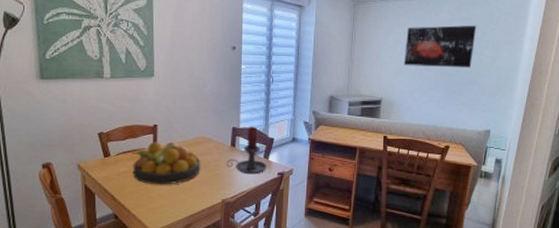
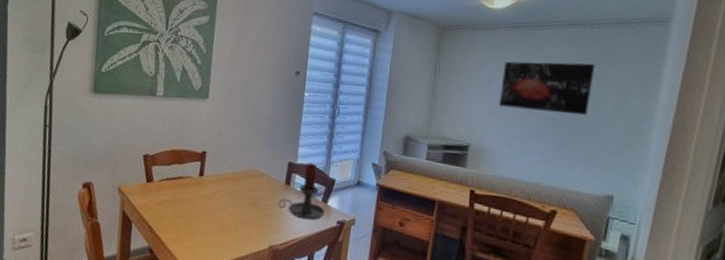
fruit bowl: present [131,142,201,185] -> none [174,170,250,221]

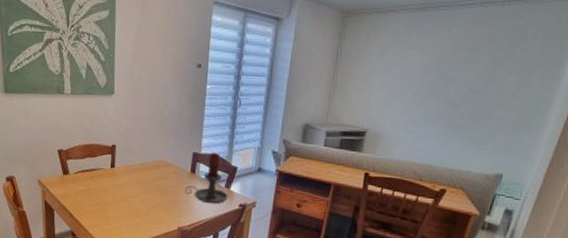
wall art: present [498,61,596,116] -> none [398,43,502,98]

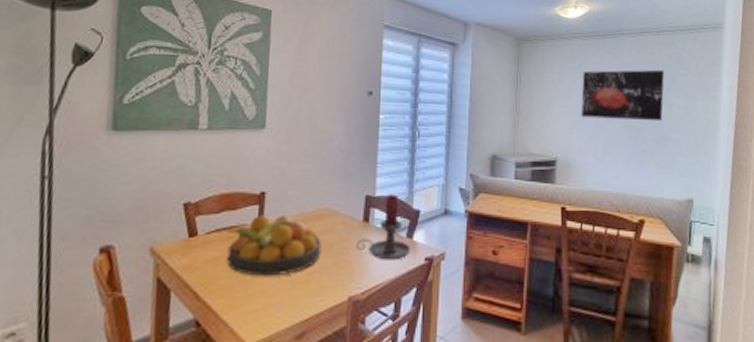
fruit bowl: none [90,162,159,208] -> present [226,216,322,277]
wall art: none [398,43,502,98] -> present [580,69,665,122]

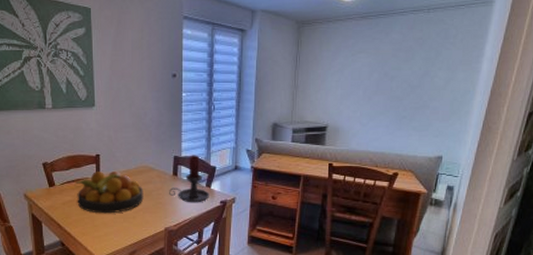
wall art: present [580,69,665,122] -> none [350,45,431,92]

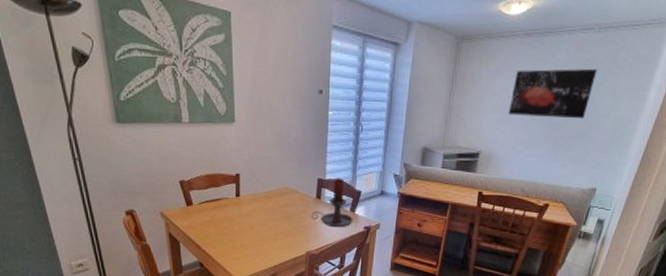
fruit bowl: present [75,172,144,214] -> none [214,192,285,236]
wall art: none [350,45,431,92] -> present [508,68,598,119]

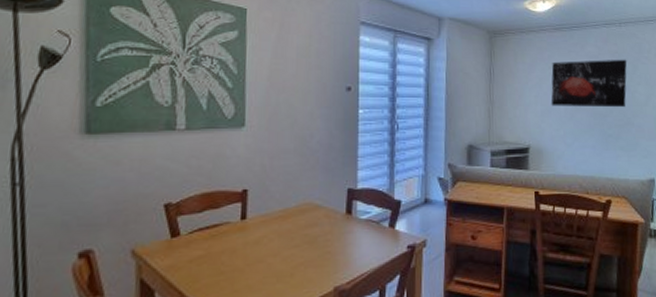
candle holder: present [312,178,353,228] -> none [341,186,393,250]

